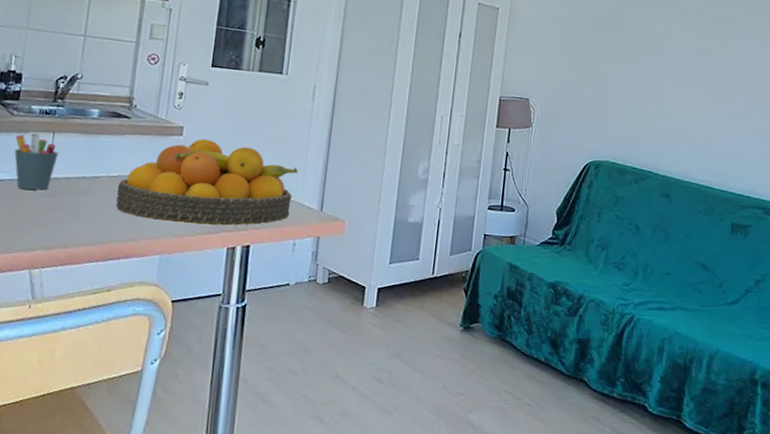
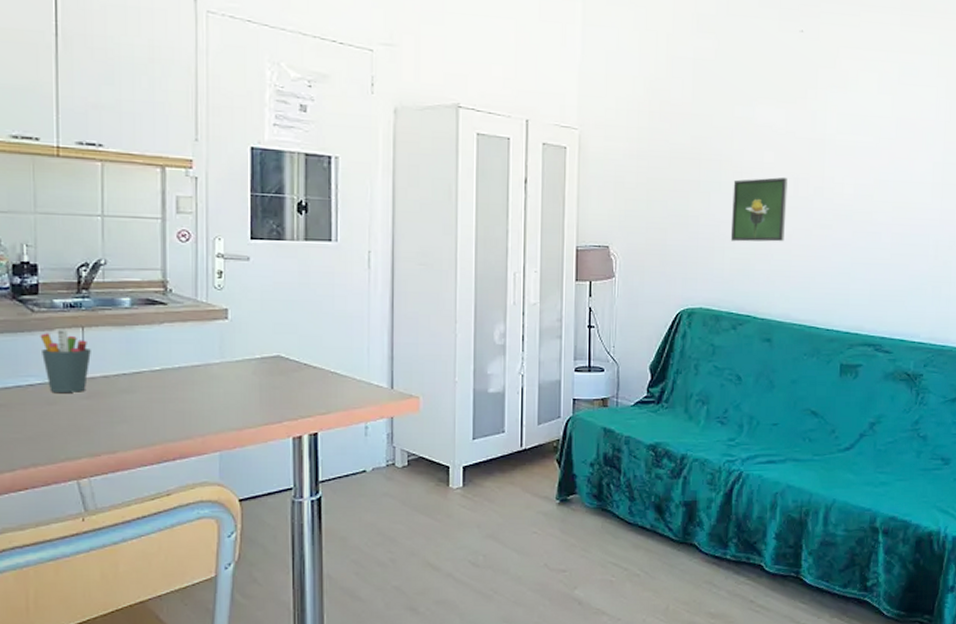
fruit bowl: present [116,139,299,226] -> none [162,321,362,415]
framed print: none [639,48,695,108] -> present [730,177,788,242]

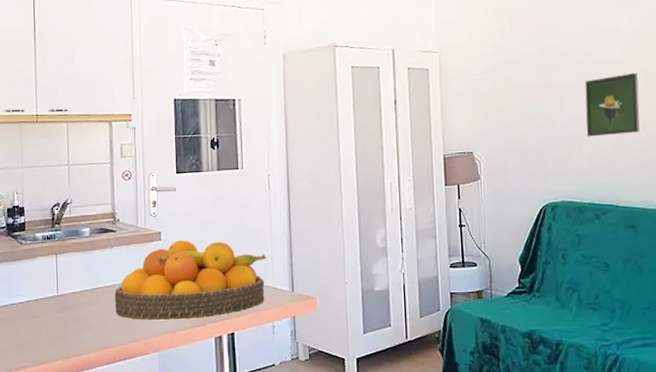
pen holder: present [40,330,91,392] -> none [26,258,62,308]
fruit bowl: none [162,321,362,415] -> present [114,240,267,321]

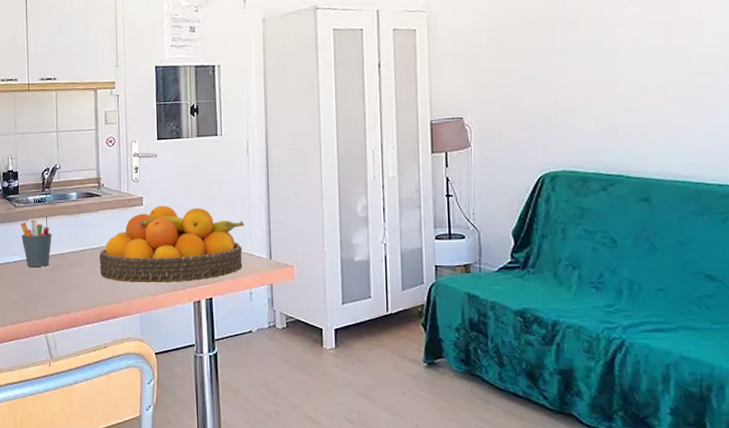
pen holder: none [26,258,62,308] -> present [20,220,52,267]
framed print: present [584,72,640,137] -> none [593,27,658,100]

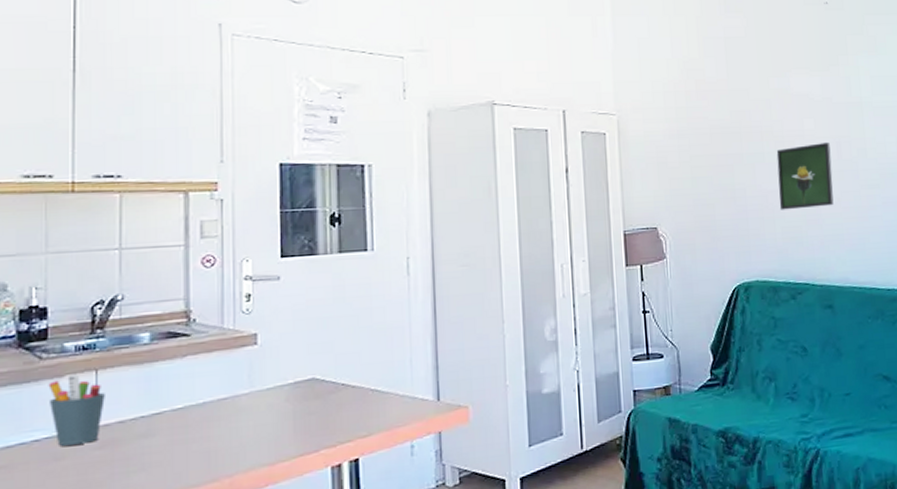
fruit bowl: present [99,205,245,283] -> none [185,342,404,453]
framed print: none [593,27,658,100] -> present [776,142,834,210]

